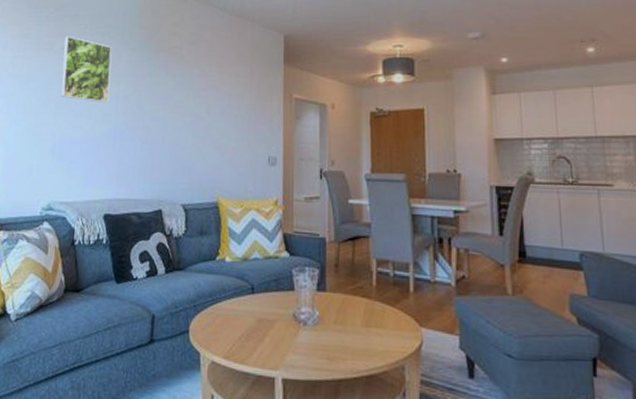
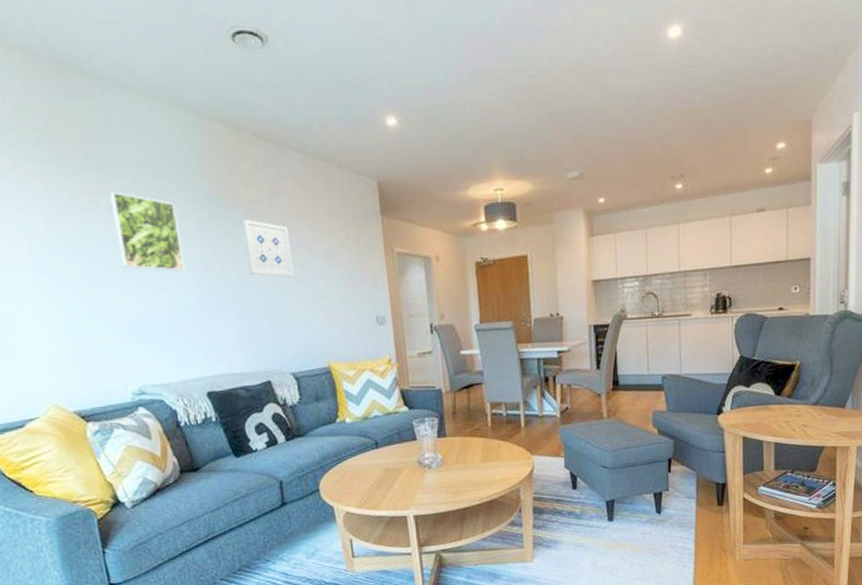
wall art: none [161,63,200,114] -> present [242,219,294,277]

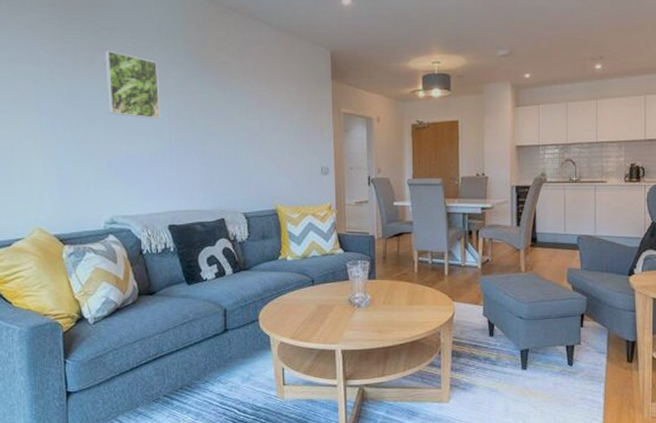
wall art: present [242,219,294,277] -> none [212,78,253,129]

